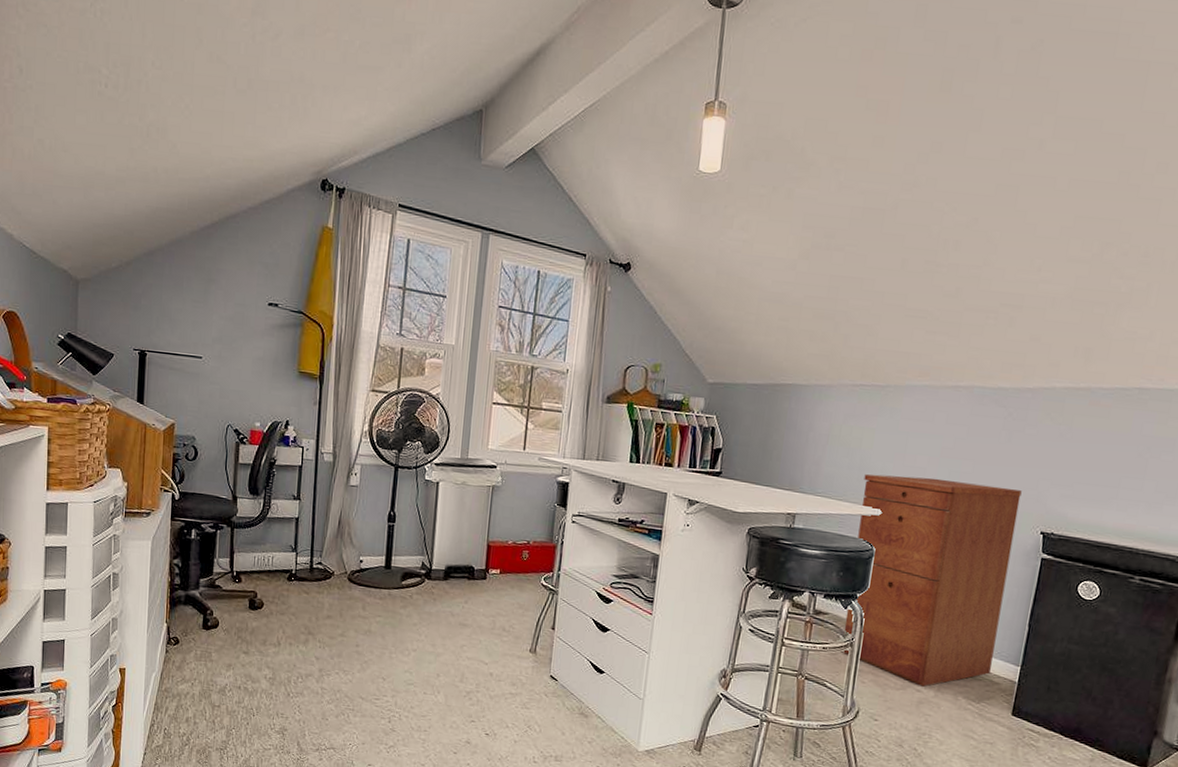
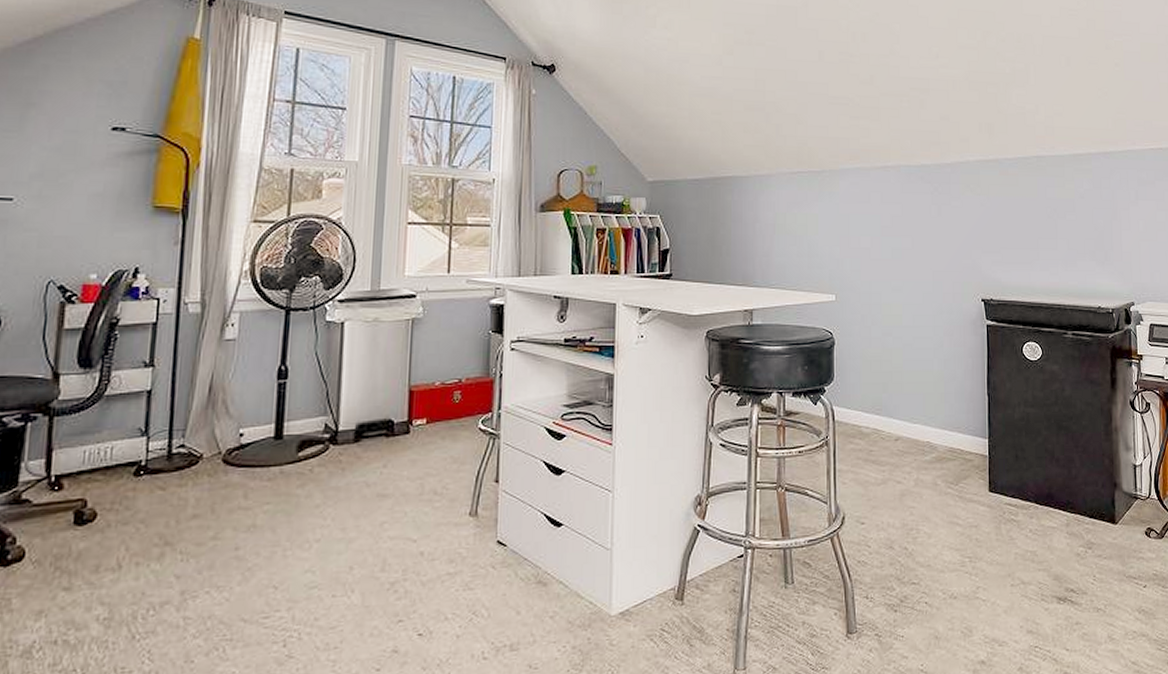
filing cabinet: present [843,473,1022,687] -> none [814,257,962,477]

